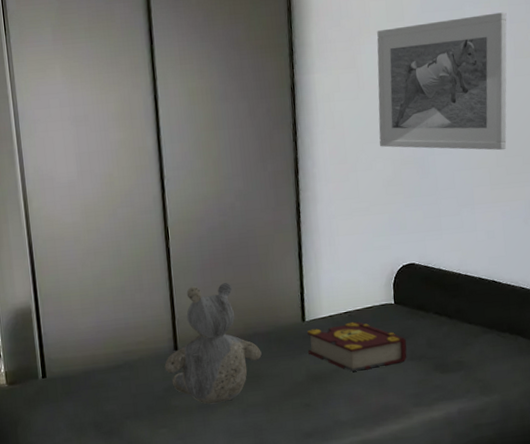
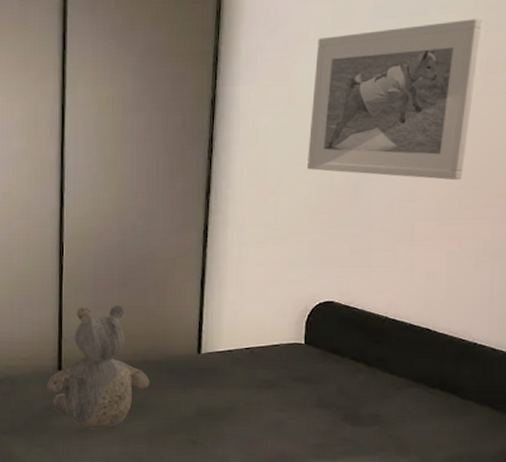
book: present [307,322,407,372] -> none [201,360,315,412]

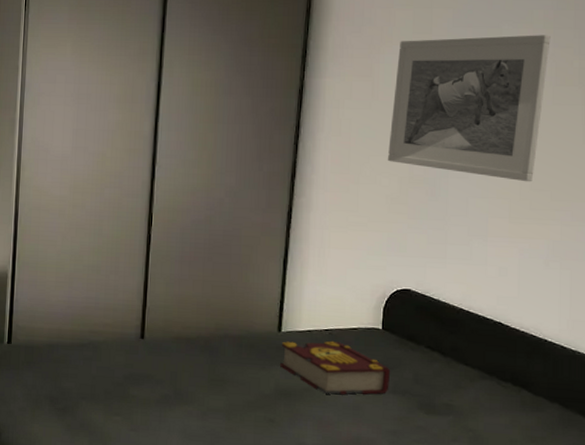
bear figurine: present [46,304,150,429] -> none [128,277,230,401]
book: none [201,360,315,412] -> present [280,341,391,395]

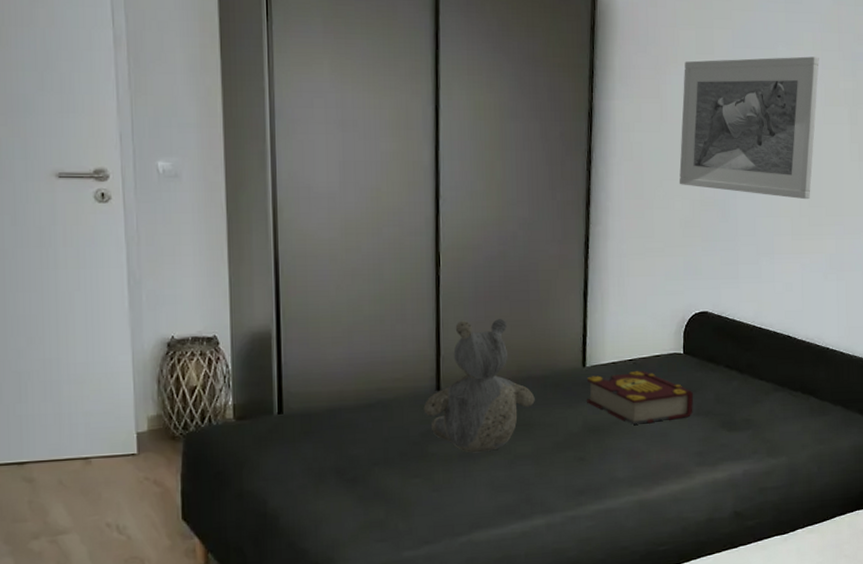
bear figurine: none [128,277,230,401] -> present [423,318,535,453]

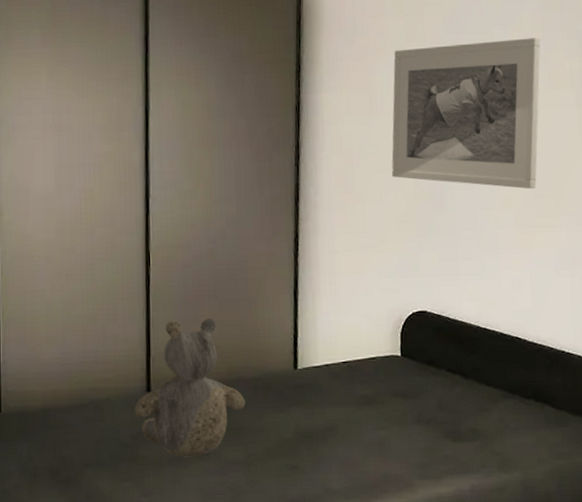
book: present [587,371,694,425] -> none [299,374,414,432]

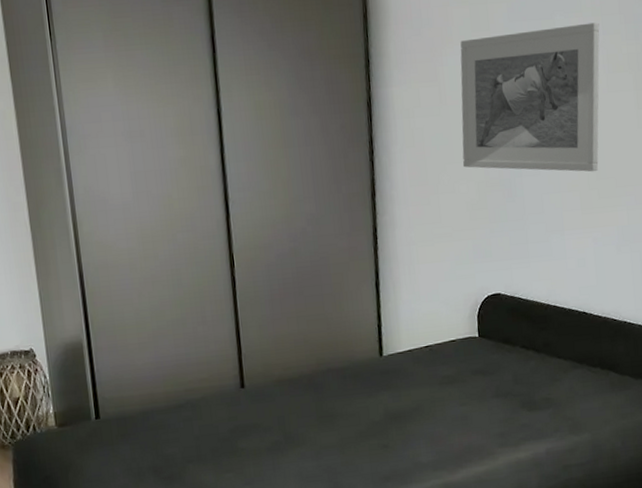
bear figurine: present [134,317,245,458] -> none [230,314,336,446]

